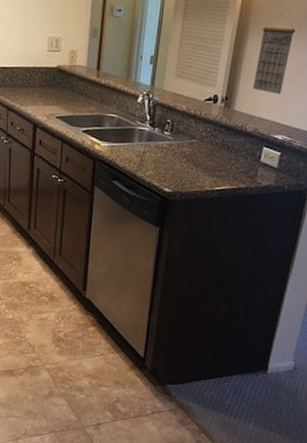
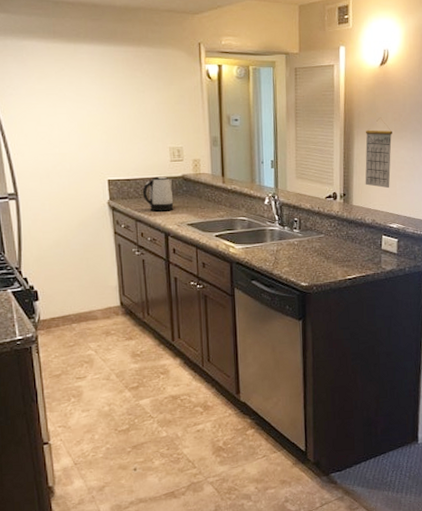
kettle: none [16,66,46,102] -> present [142,176,174,212]

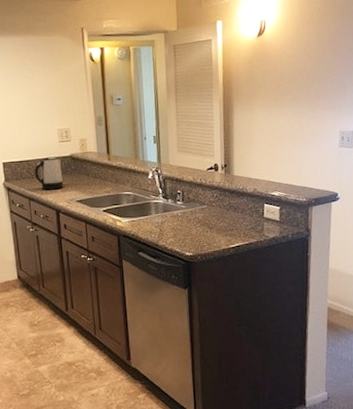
calendar: present [365,117,392,189] -> none [244,88,272,158]

